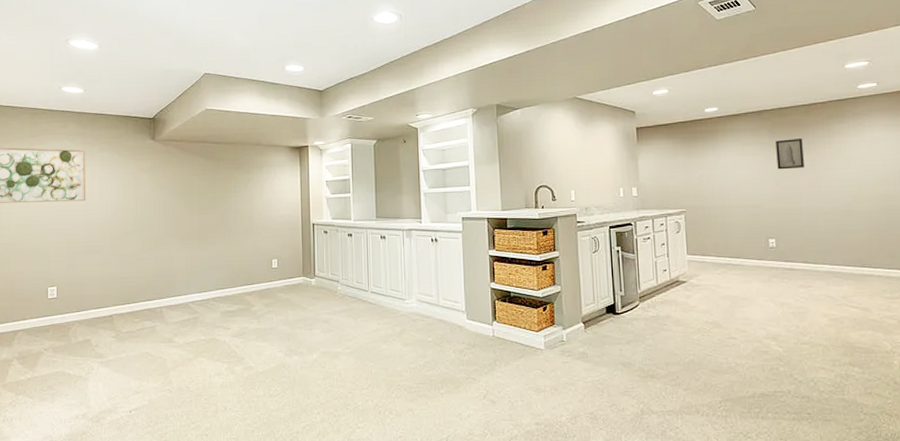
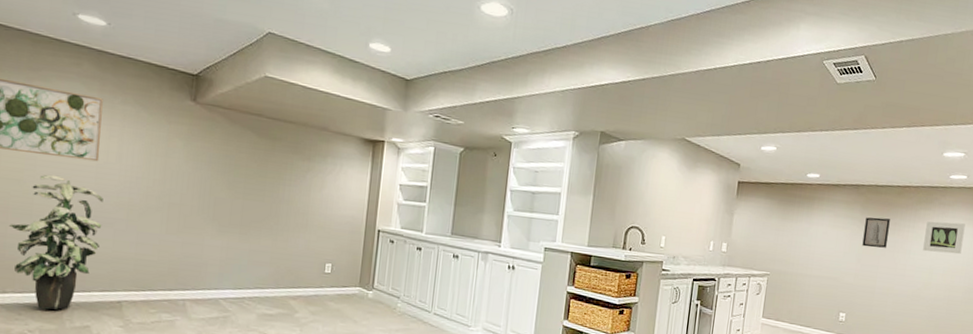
indoor plant: none [25,217,93,330] -> present [9,174,103,310]
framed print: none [843,130,889,165] -> present [923,221,966,255]

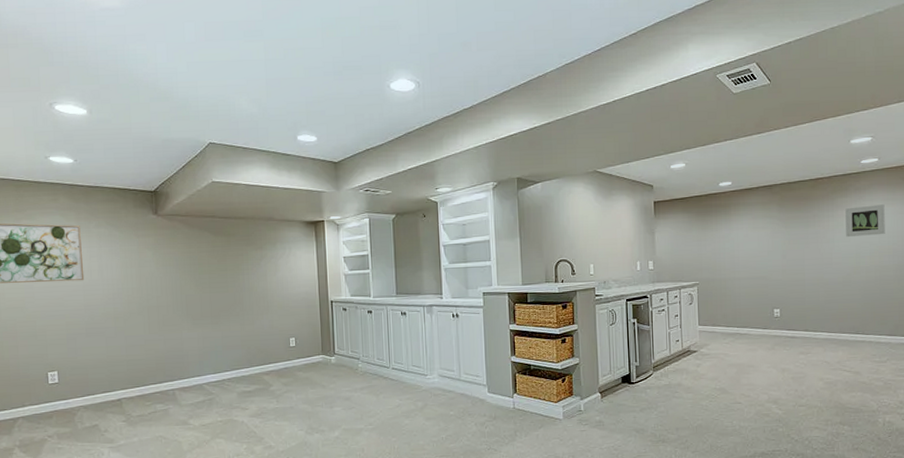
indoor plant: present [9,174,103,310] -> none [19,298,97,416]
wall art: present [862,217,890,248] -> none [784,212,809,243]

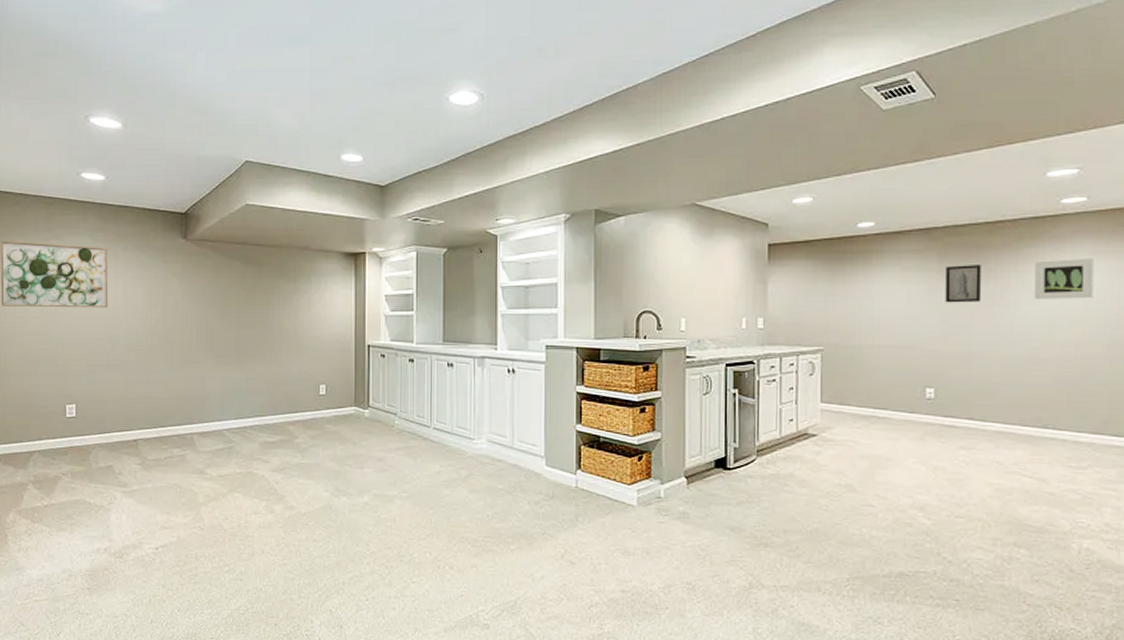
wall art: none [784,212,809,243] -> present [945,265,981,303]

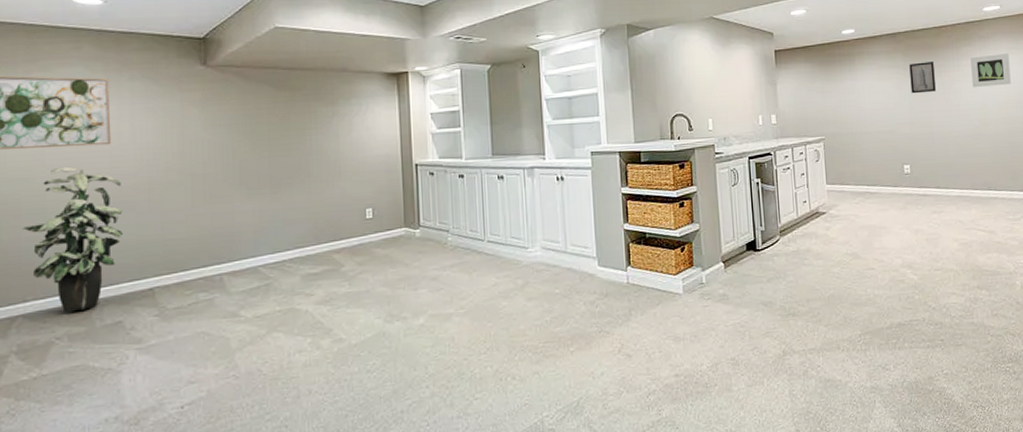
indoor plant: none [40,325,116,453] -> present [23,166,124,313]

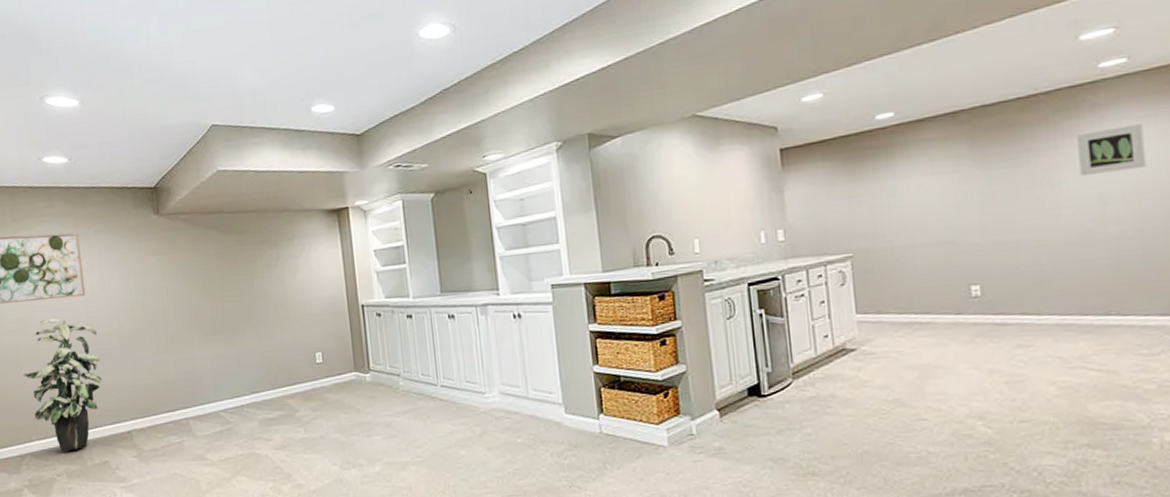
wall art: present [909,62,936,94] -> none [978,145,1020,191]

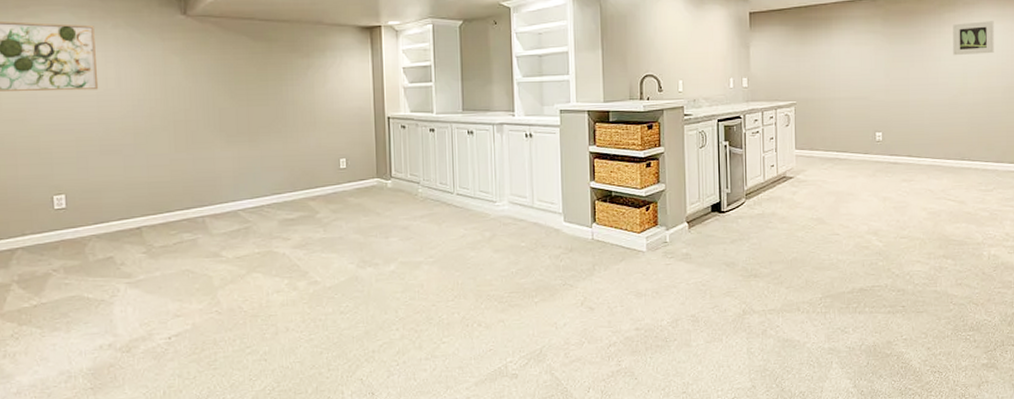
indoor plant: present [23,317,103,452] -> none [19,109,112,247]

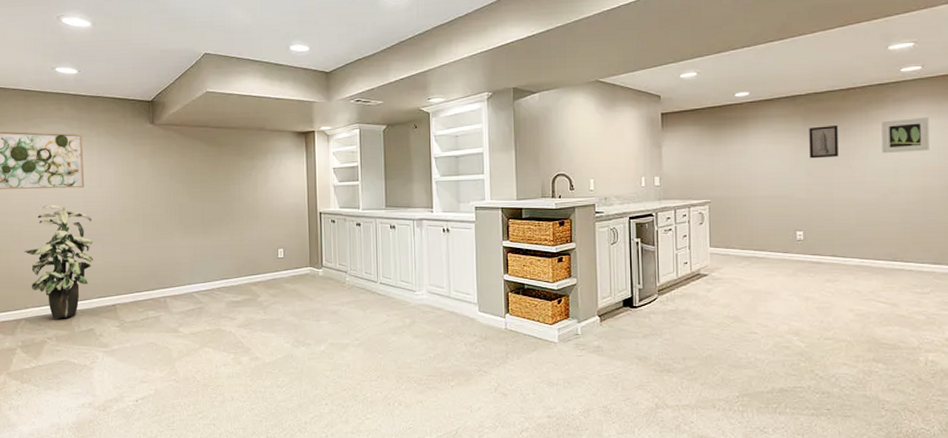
indoor plant: none [19,109,112,247] -> present [24,204,94,319]
wall art: none [888,28,914,60] -> present [809,126,838,159]

